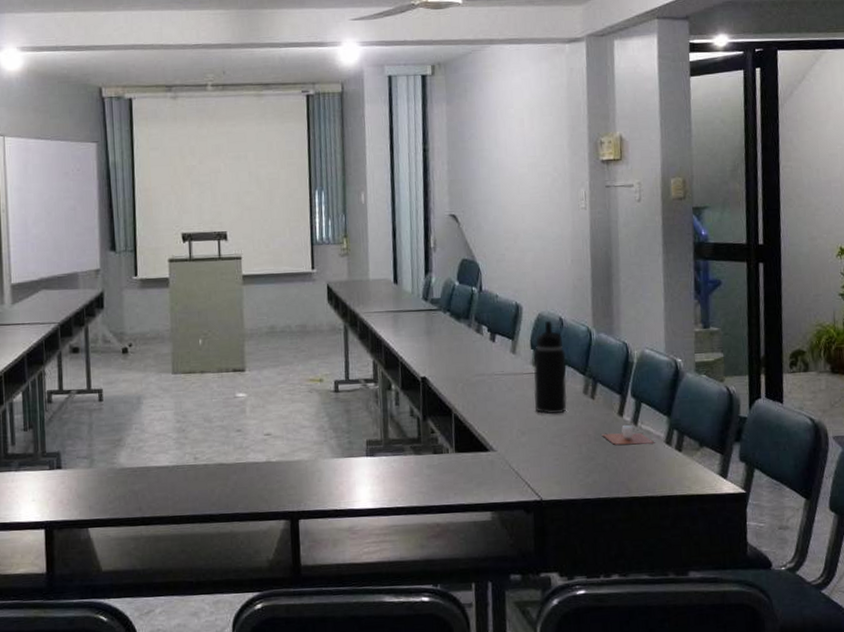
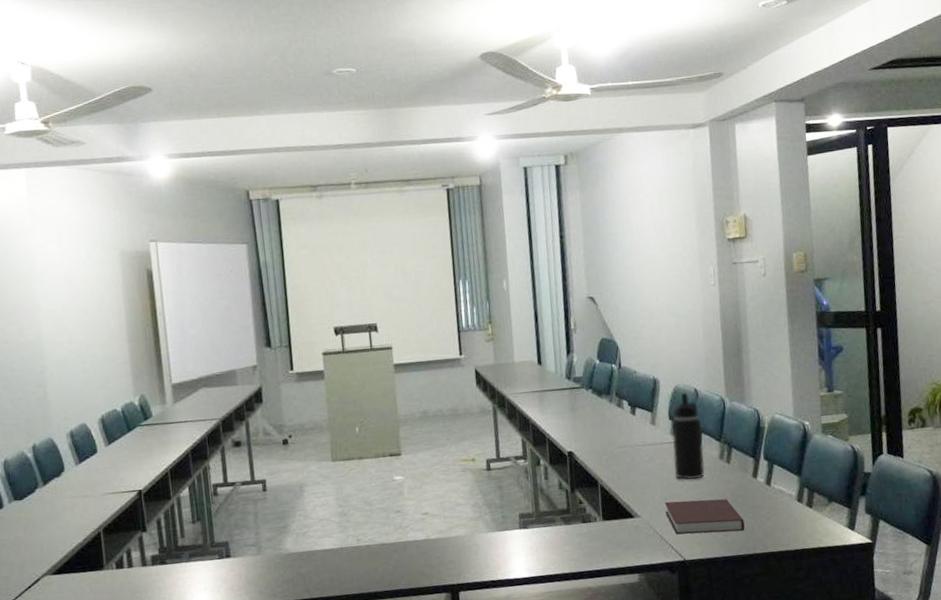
notebook: none [522,436,608,473] -> present [664,499,745,535]
cup: present [601,421,655,445] -> none [738,482,788,505]

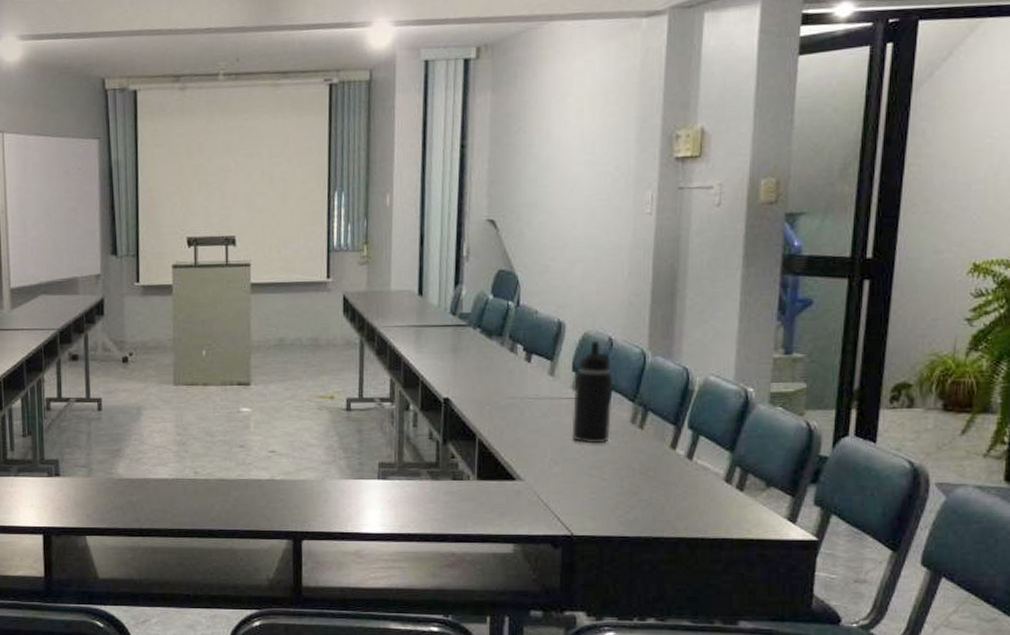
notebook: present [664,499,745,535] -> none [555,466,653,510]

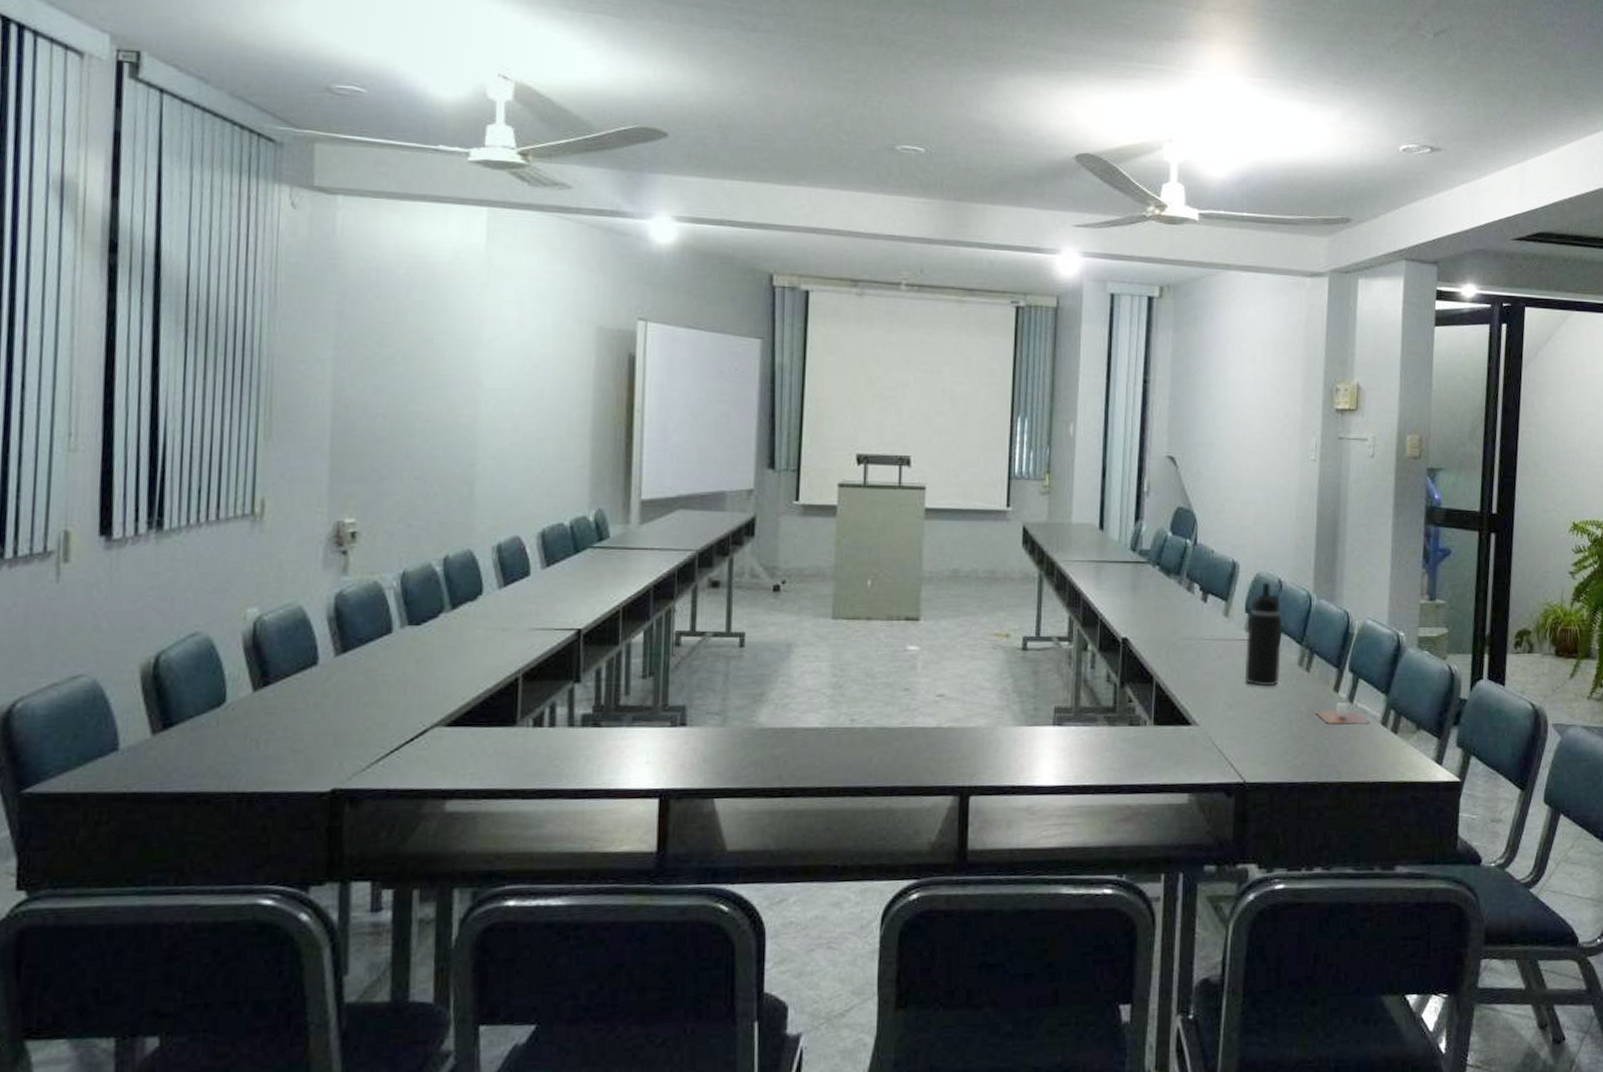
cup: none [648,455,712,481] -> present [1314,699,1370,724]

